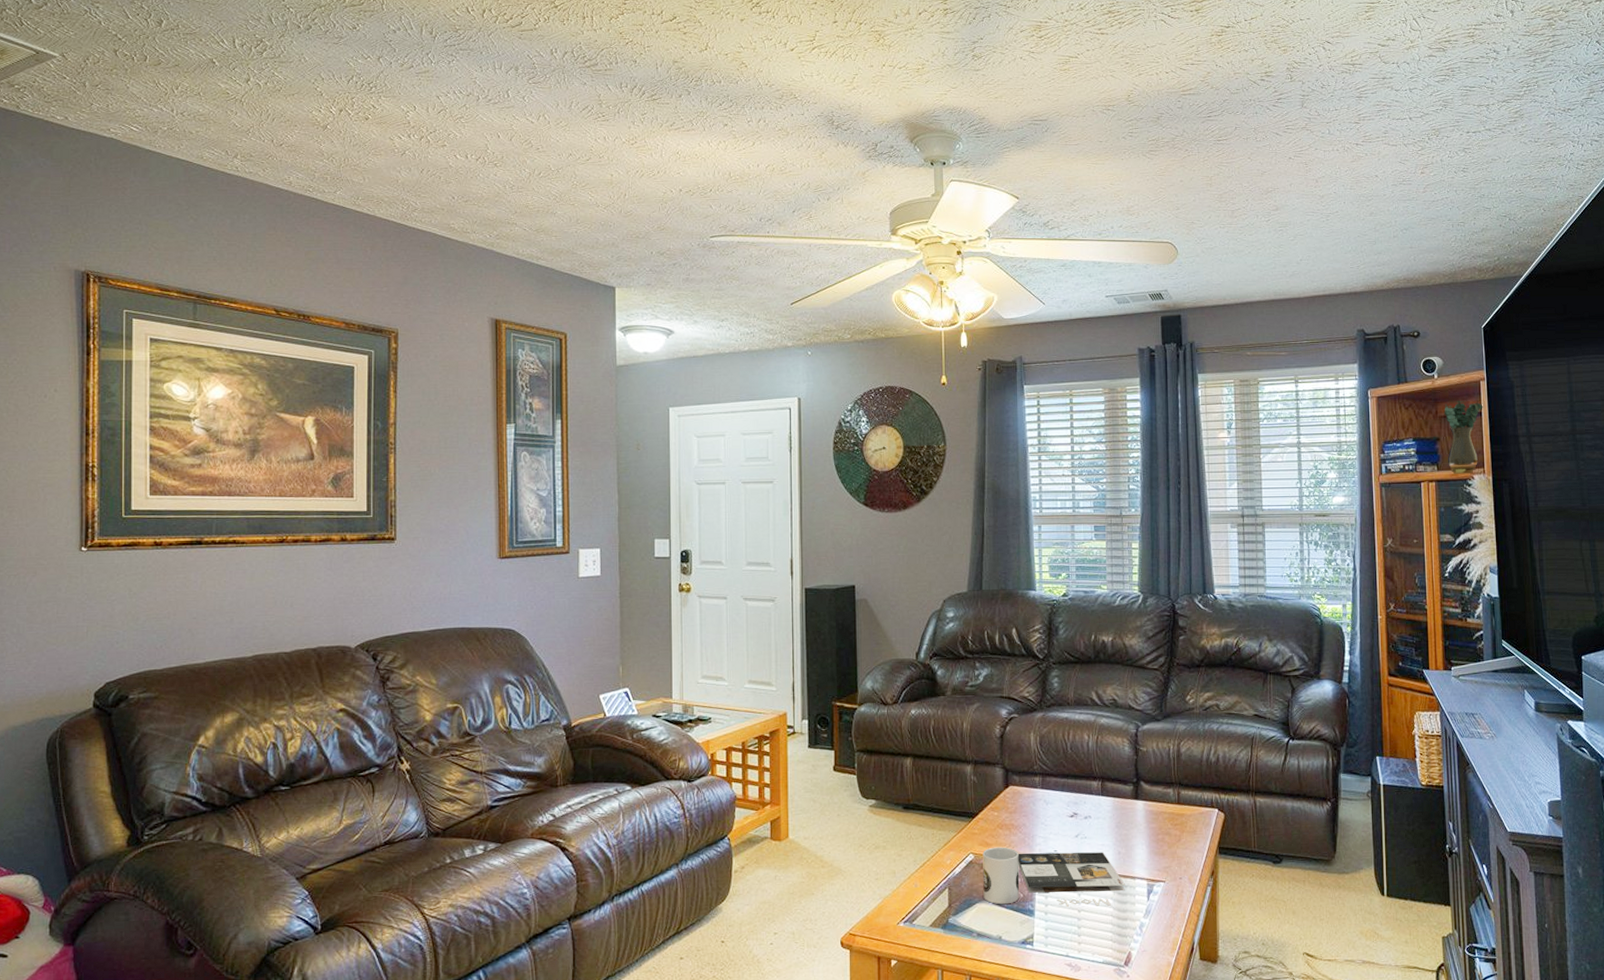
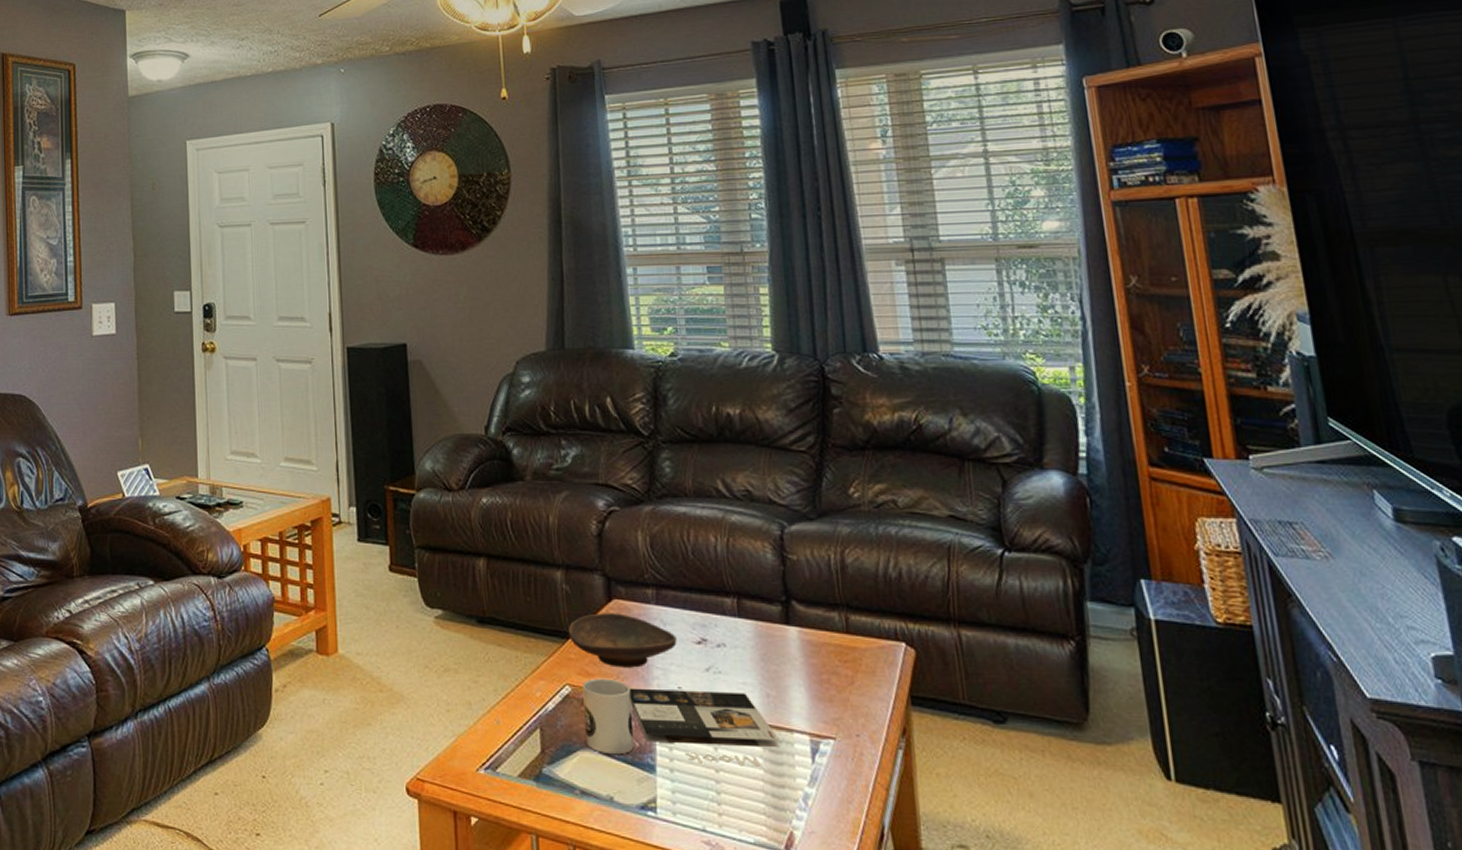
decorative bowl: none [974,796,1056,838] -> present [568,613,677,668]
vase: present [1444,399,1483,475] -> none [1200,83,1263,187]

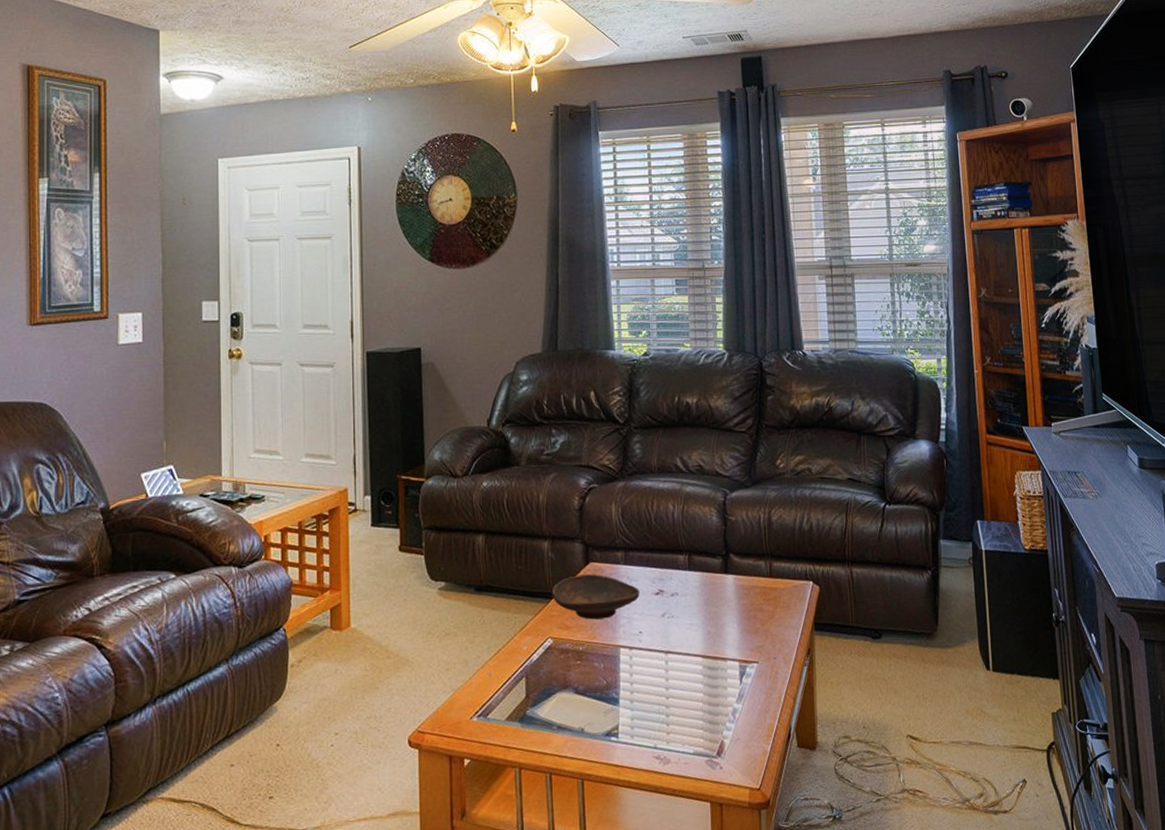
mug: present [582,678,635,755] -> none [562,629,603,694]
magazine: present [629,688,780,767] -> none [600,632,717,693]

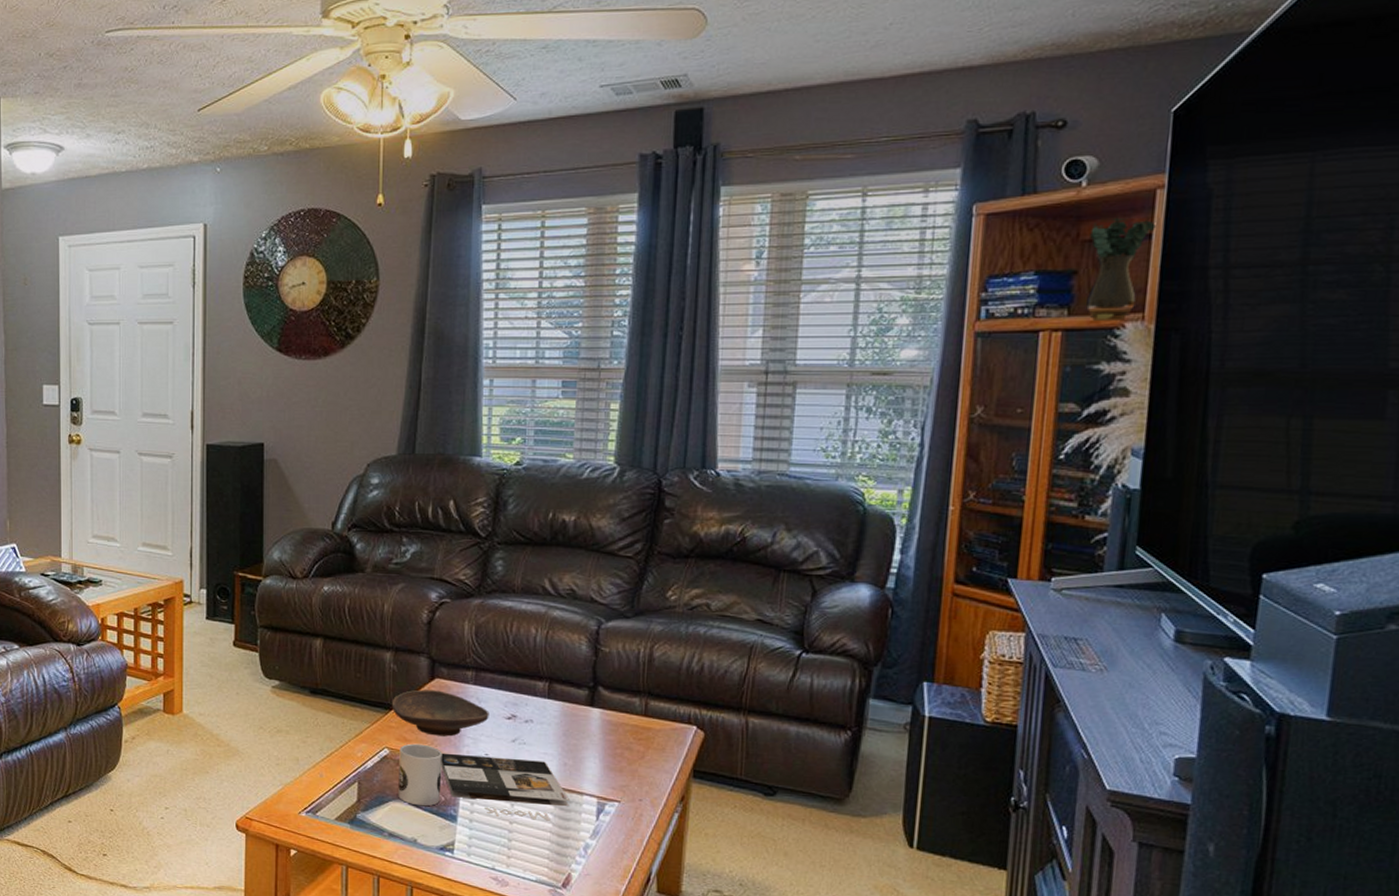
mug: none [562,629,603,694] -> present [397,743,443,807]
magazine: none [600,632,717,693] -> present [441,753,571,821]
vase: none [1034,142,1075,221] -> present [1086,216,1156,322]

